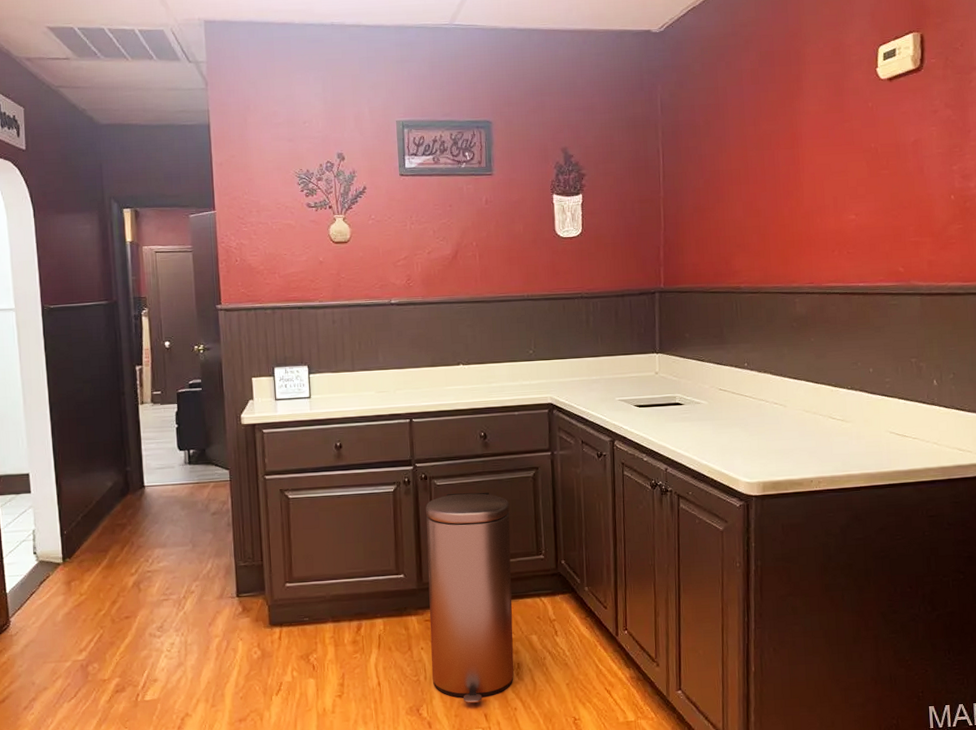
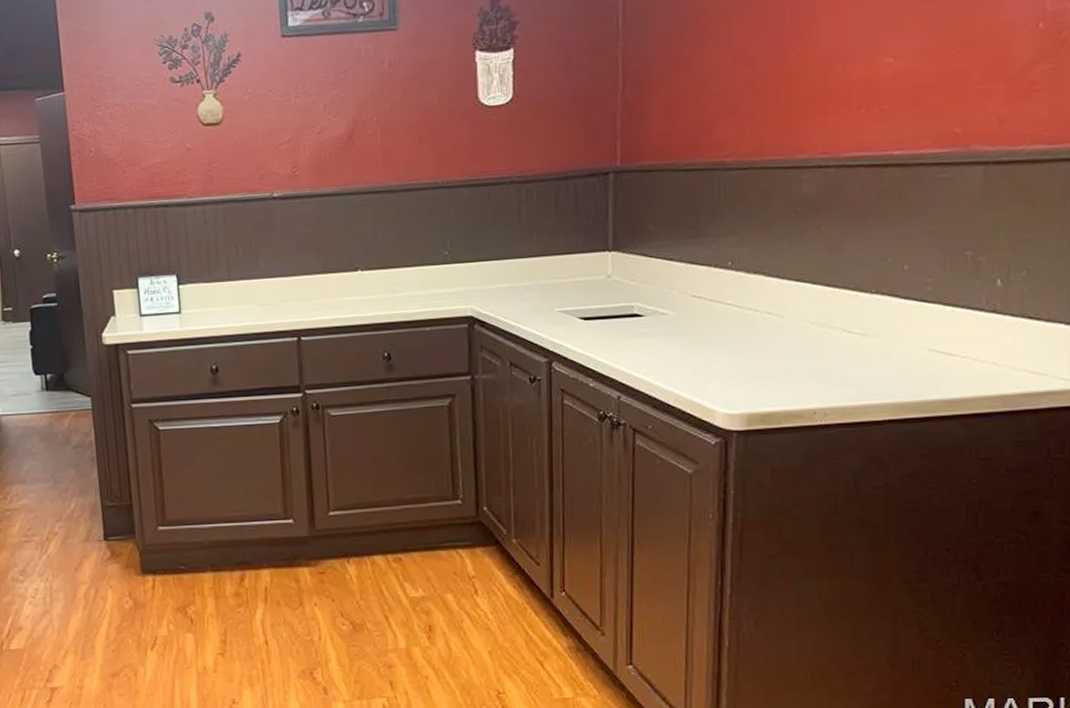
pedal bin: present [426,492,514,704] -> none [318,424,425,669]

